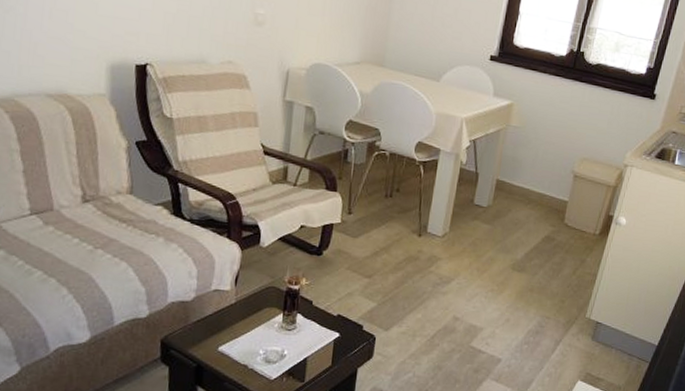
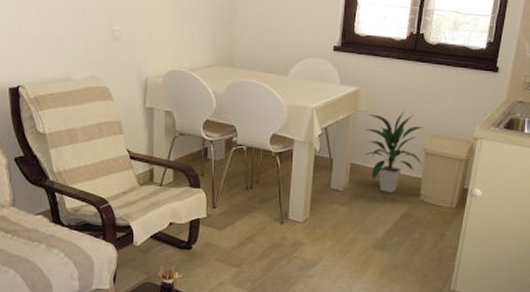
indoor plant: none [512,130,576,214] -> present [365,111,425,193]

